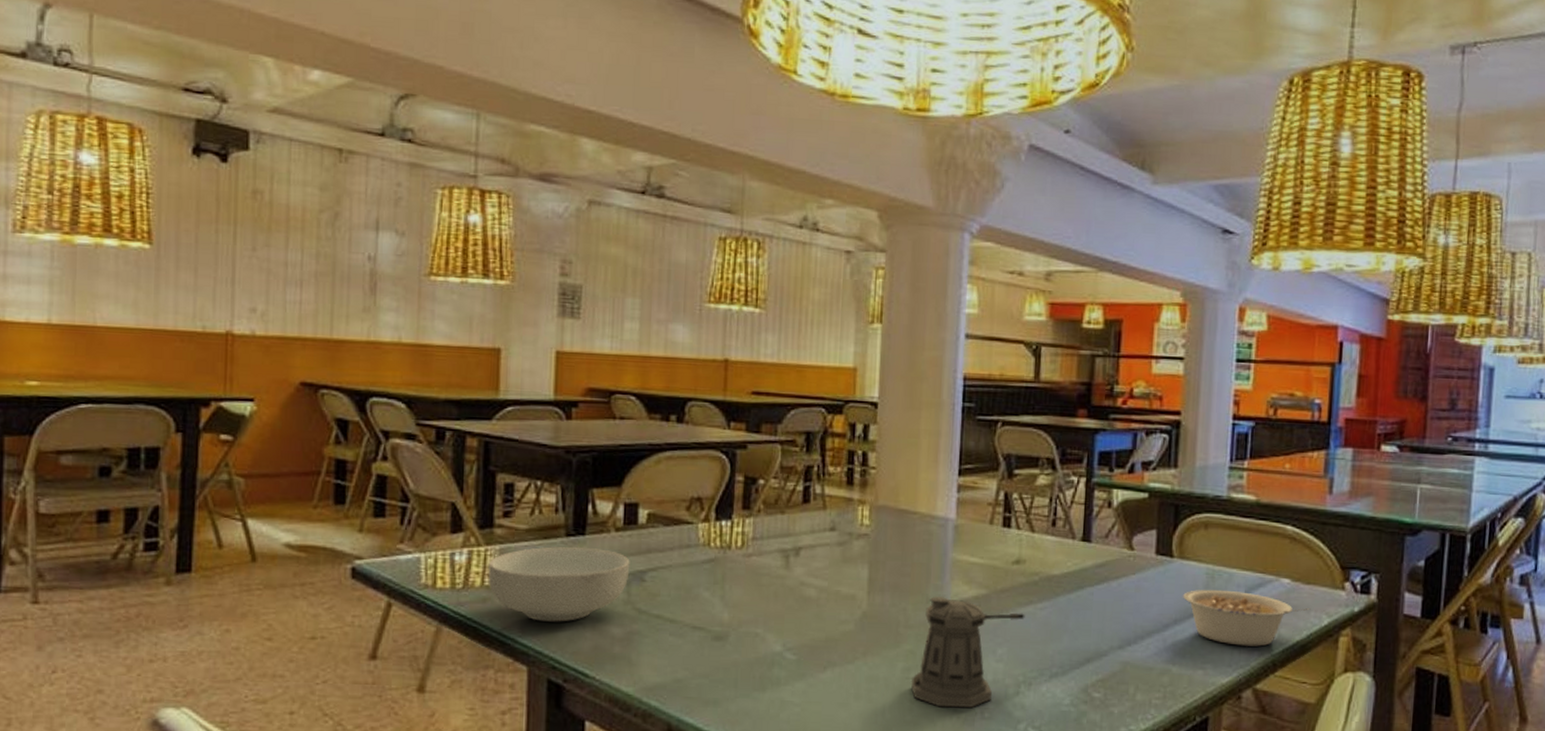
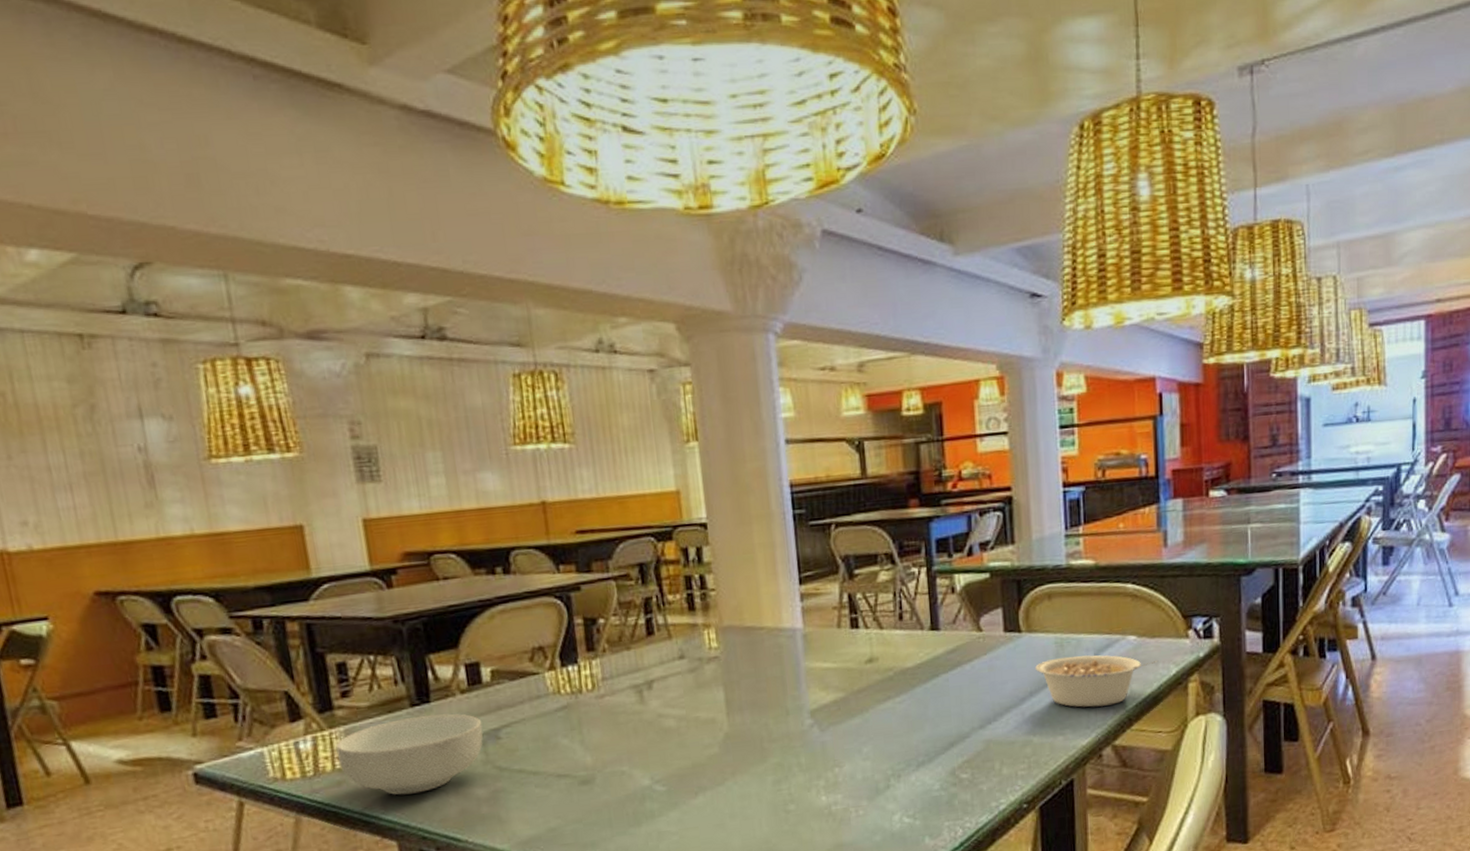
pepper shaker: present [910,596,1025,708] -> none [782,706,885,813]

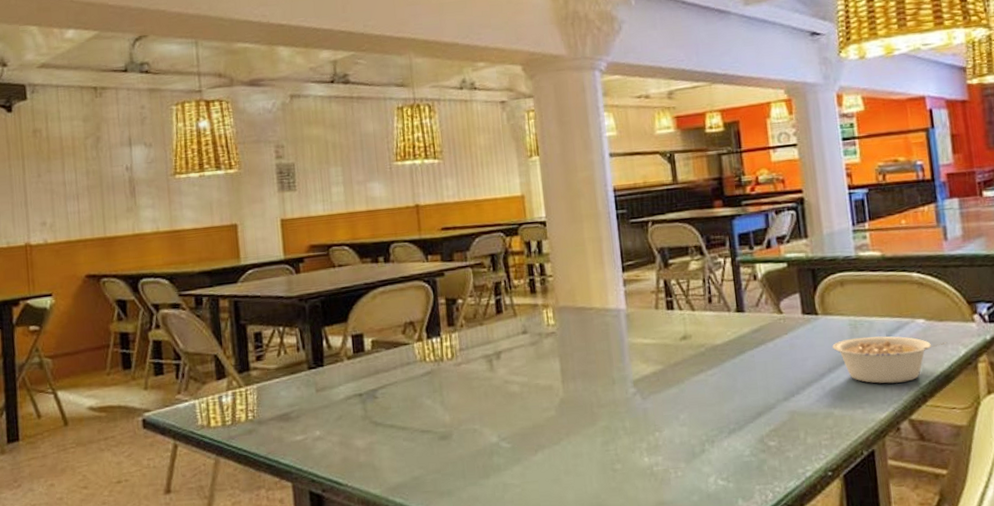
cereal bowl: present [336,713,484,795] -> none [249,376,364,444]

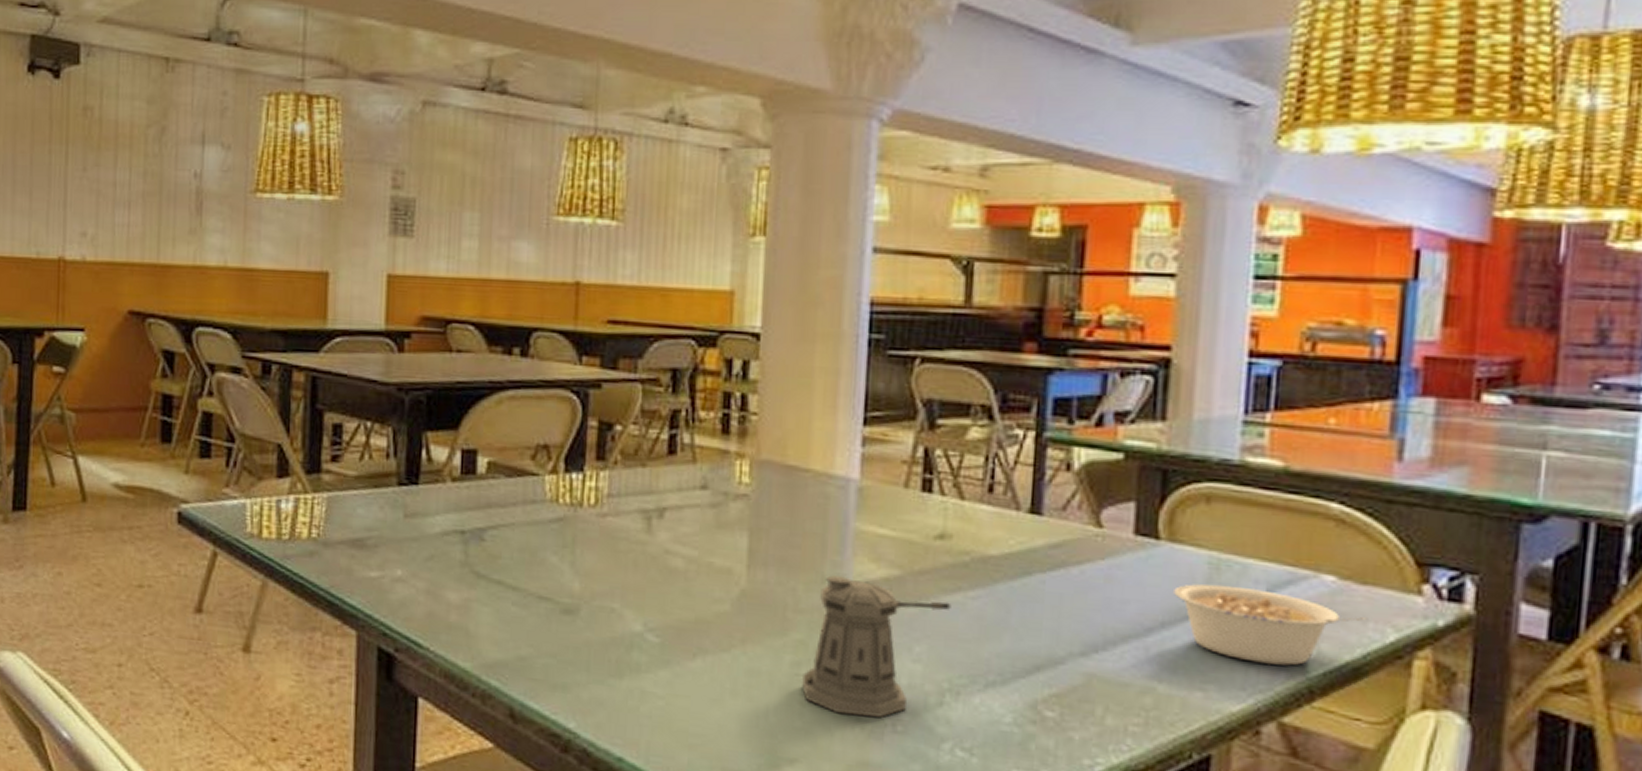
pepper shaker: none [610,376,699,472] -> present [801,575,952,718]

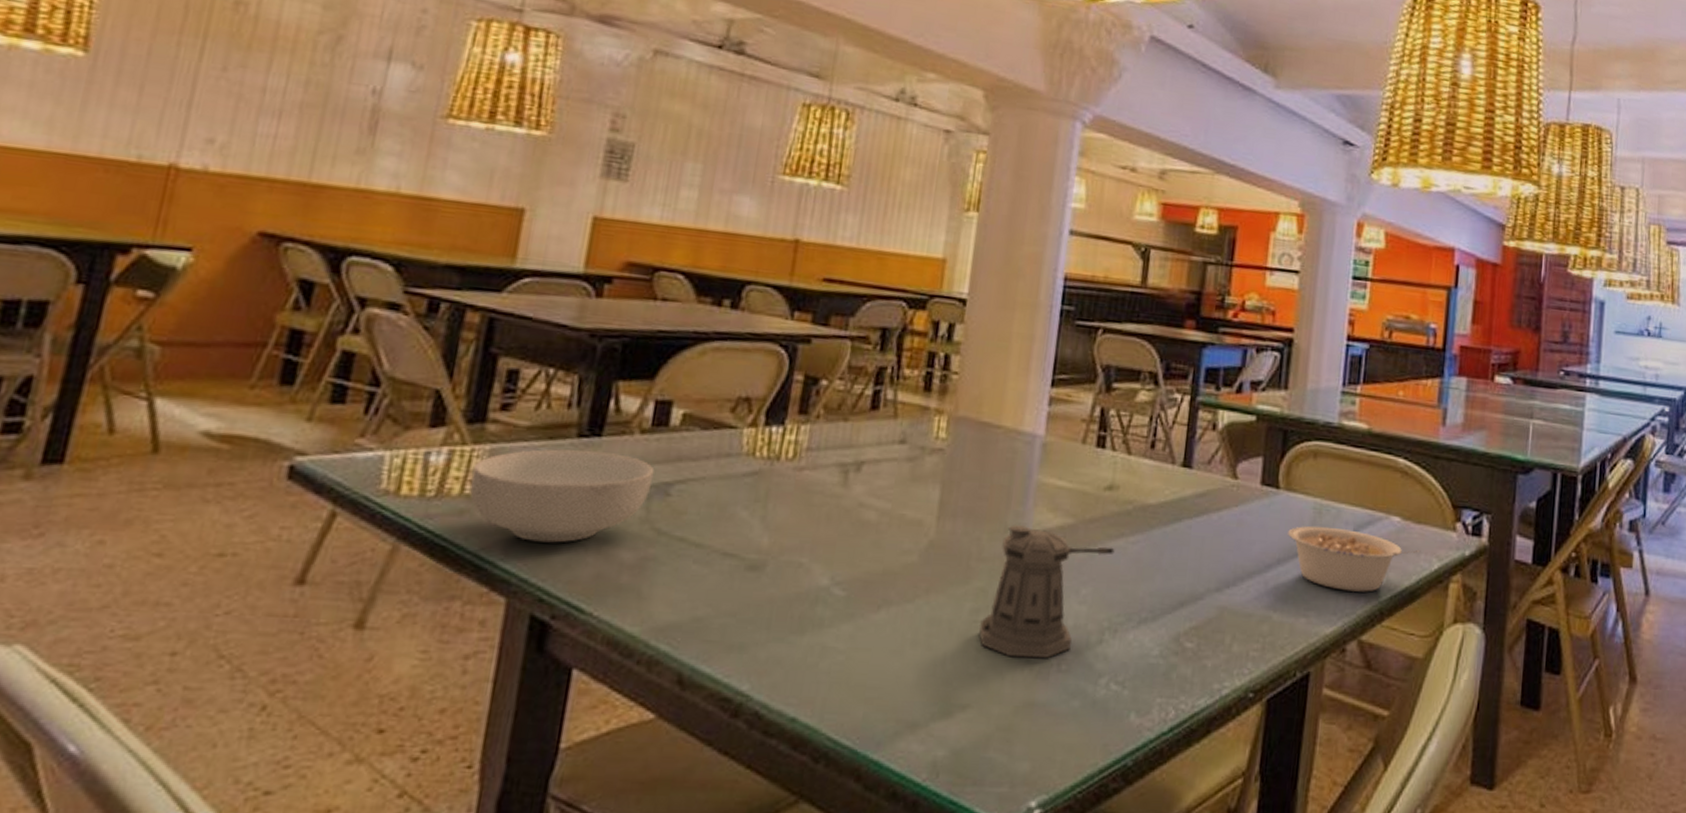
cereal bowl: none [315,496,468,583] -> present [470,449,655,543]

